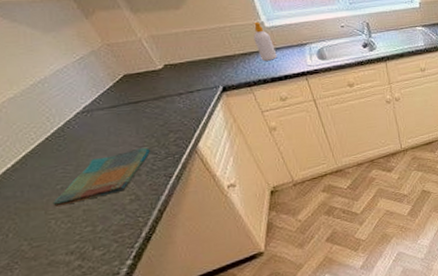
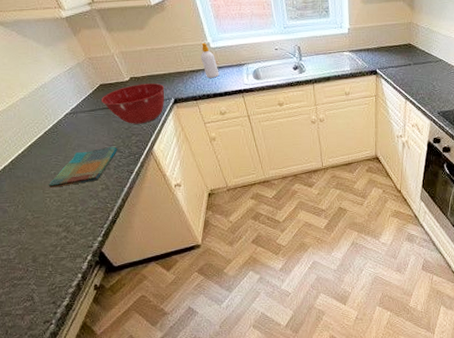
mixing bowl: none [126,70,211,119] -> present [102,83,165,124]

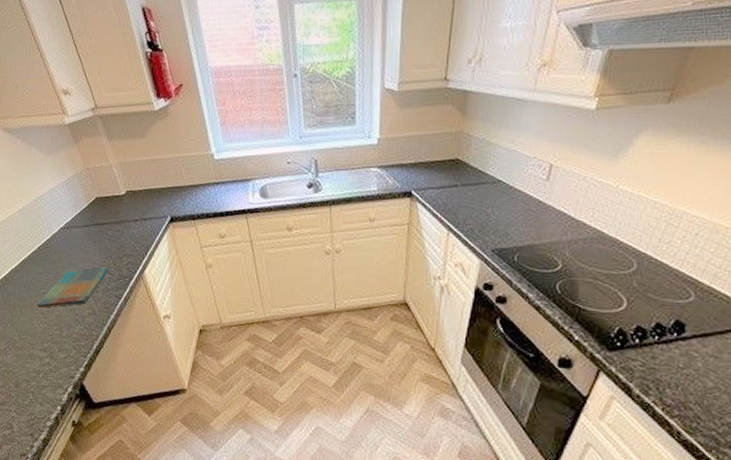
mixing bowl: present [102,83,165,124] -> none [96,198,162,244]
soap bottle: present [201,42,219,78] -> none [203,153,222,195]

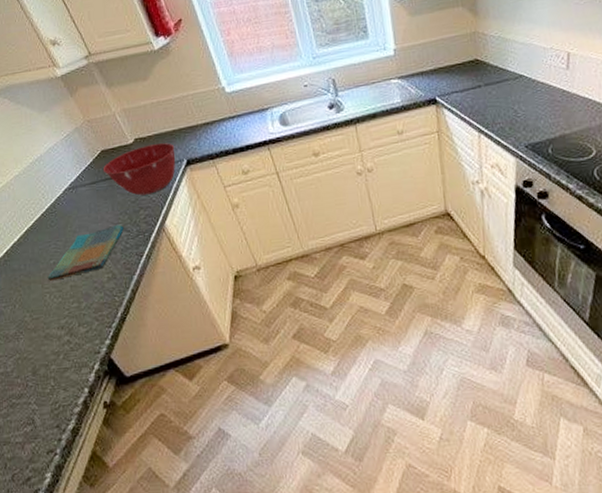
mixing bowl: none [96,198,162,244] -> present [103,143,176,196]

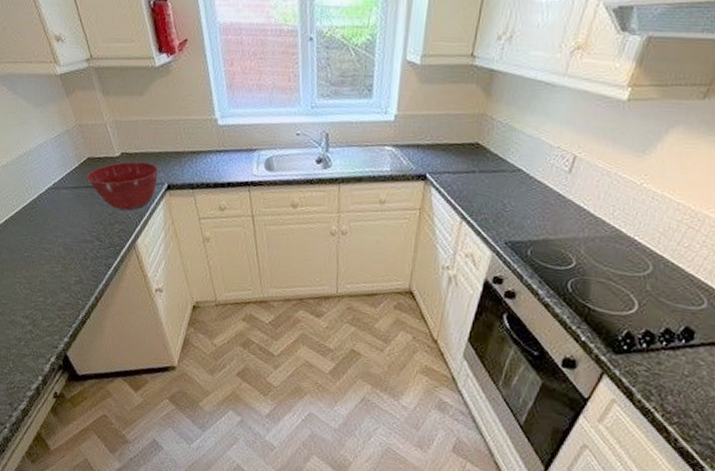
dish towel: present [47,224,124,281] -> none [20,232,97,273]

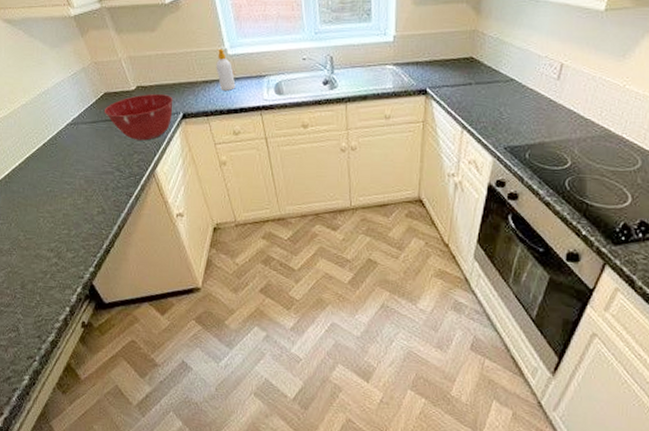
soap bottle: none [204,118,225,163] -> present [216,48,236,91]

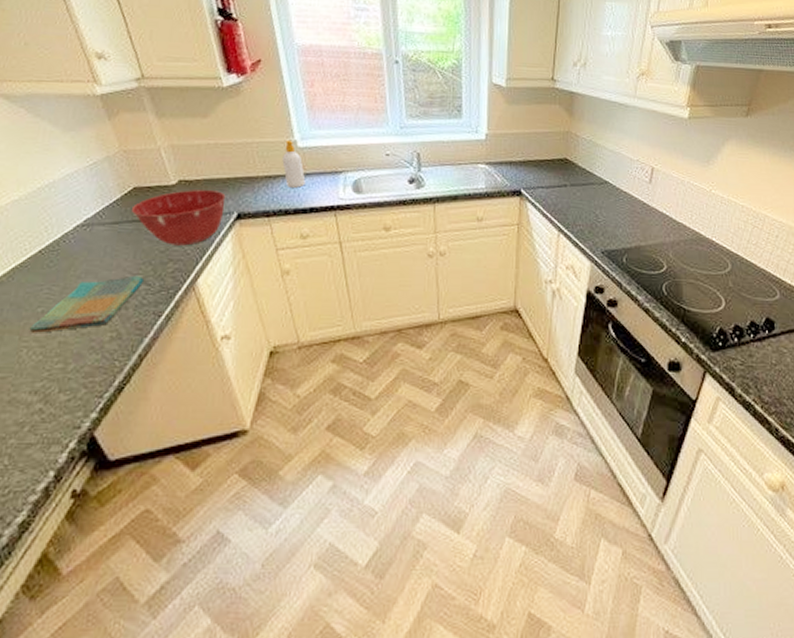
dish towel: none [43,164,117,207] -> present [29,275,144,333]

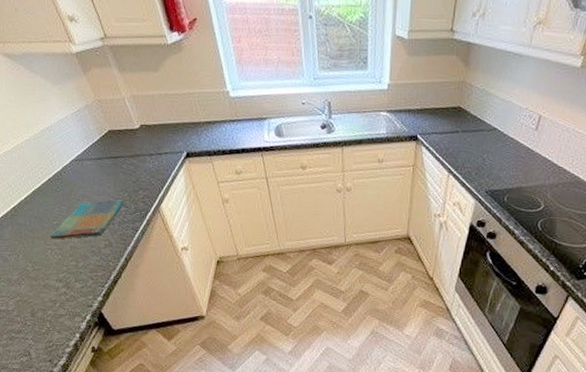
mixing bowl: present [132,190,226,246] -> none [109,133,177,178]
soap bottle: present [282,140,306,188] -> none [218,90,238,132]

